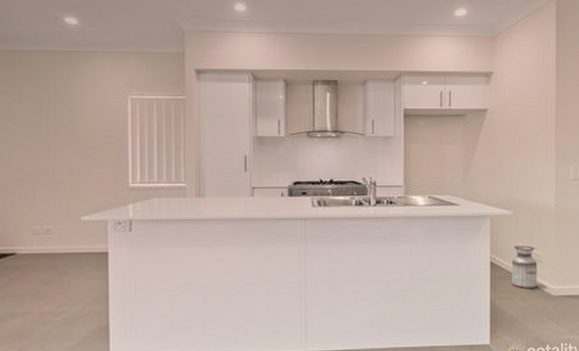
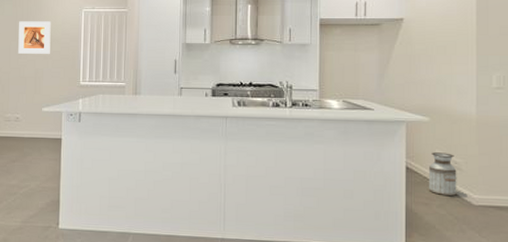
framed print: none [44,110,88,150] -> present [18,21,51,54]

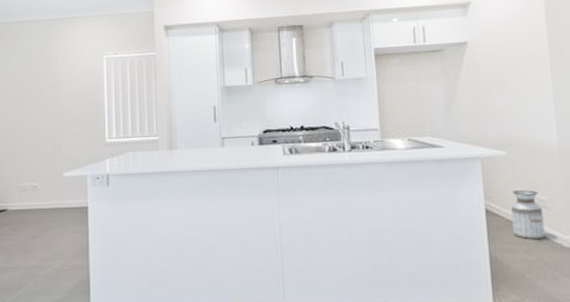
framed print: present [18,21,51,54] -> none [31,72,69,112]

